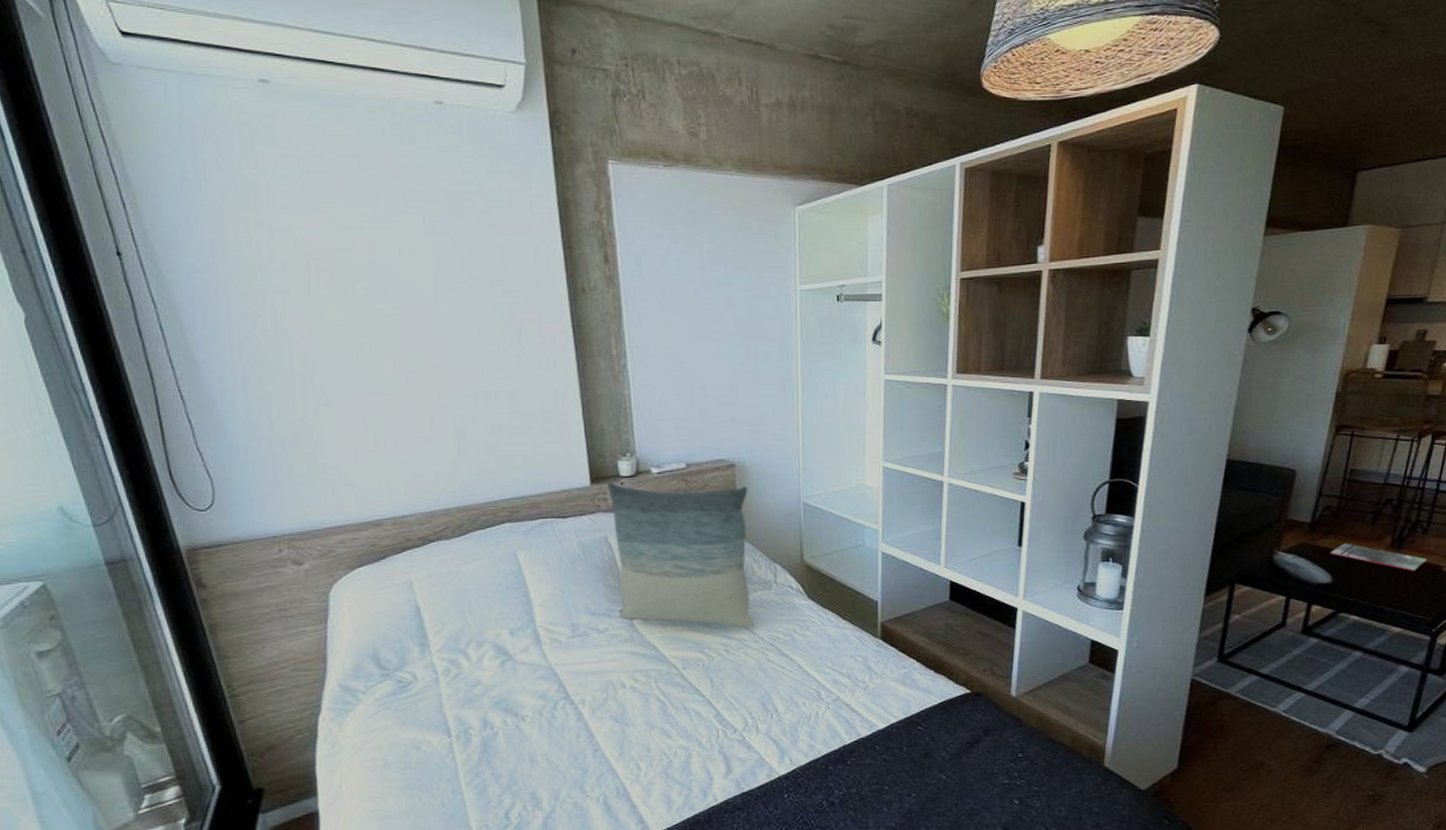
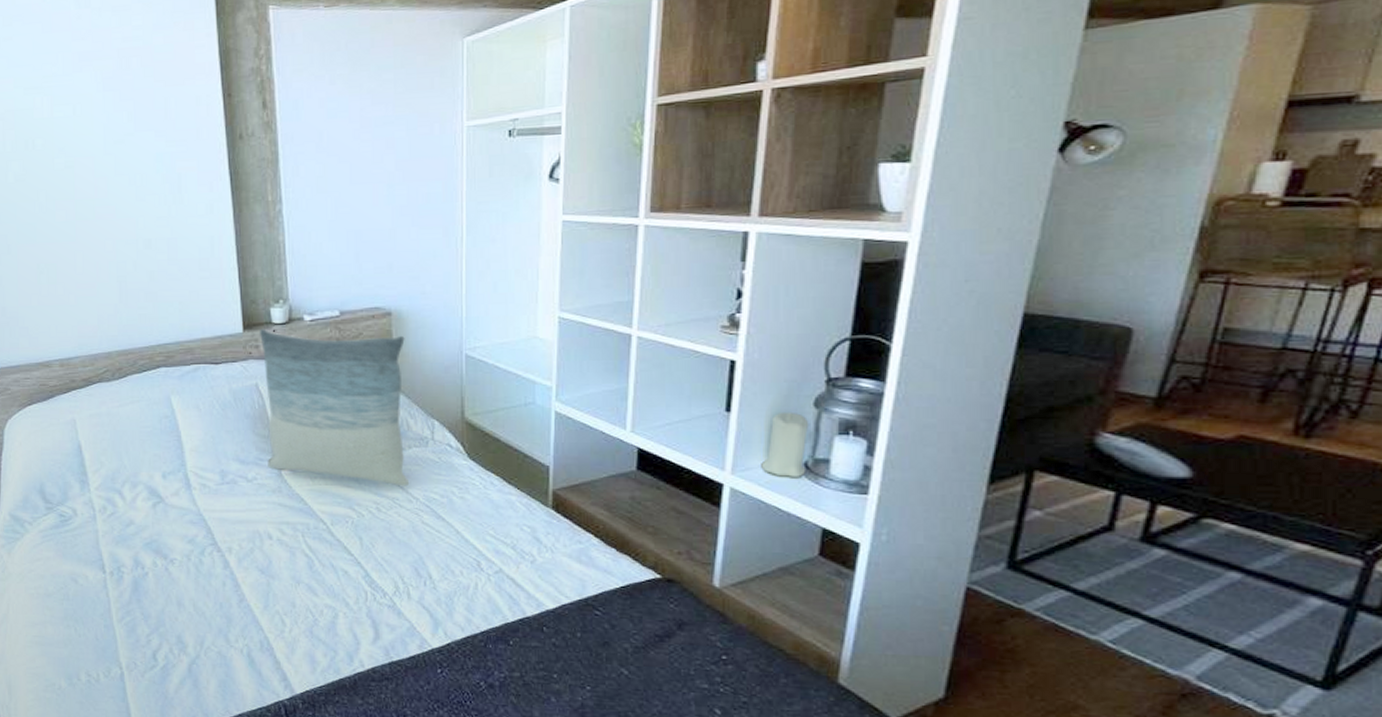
candle: none [1045,544,1080,600] -> present [761,411,808,478]
magazine: present [1330,543,1427,572] -> none [1189,425,1357,469]

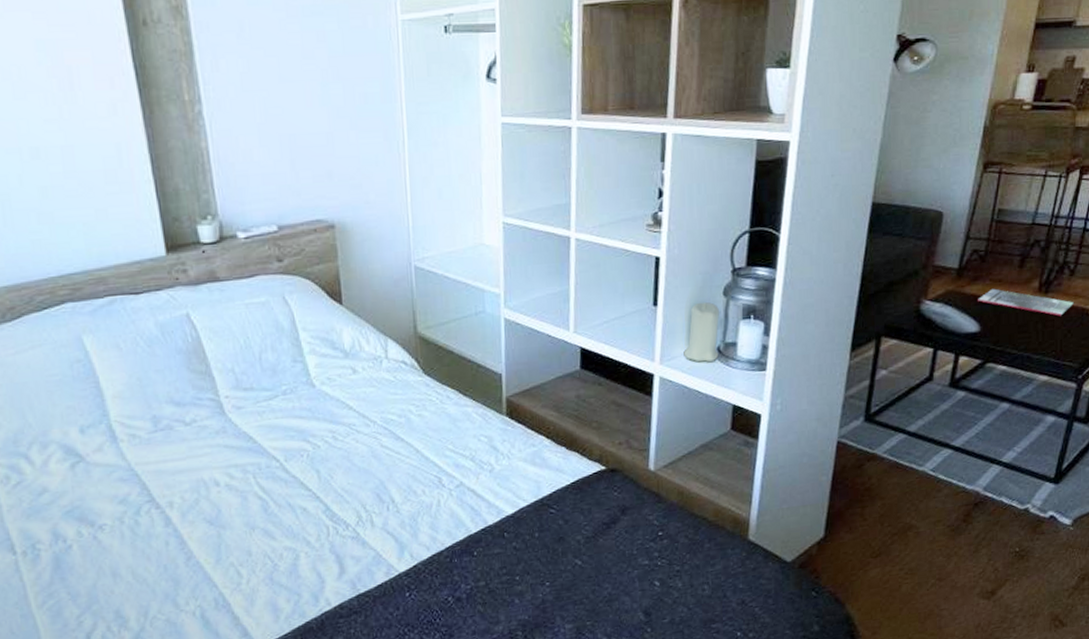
pillow: present [260,328,410,487] -> none [186,249,366,411]
magazine: none [1189,425,1357,469] -> present [978,288,1074,316]

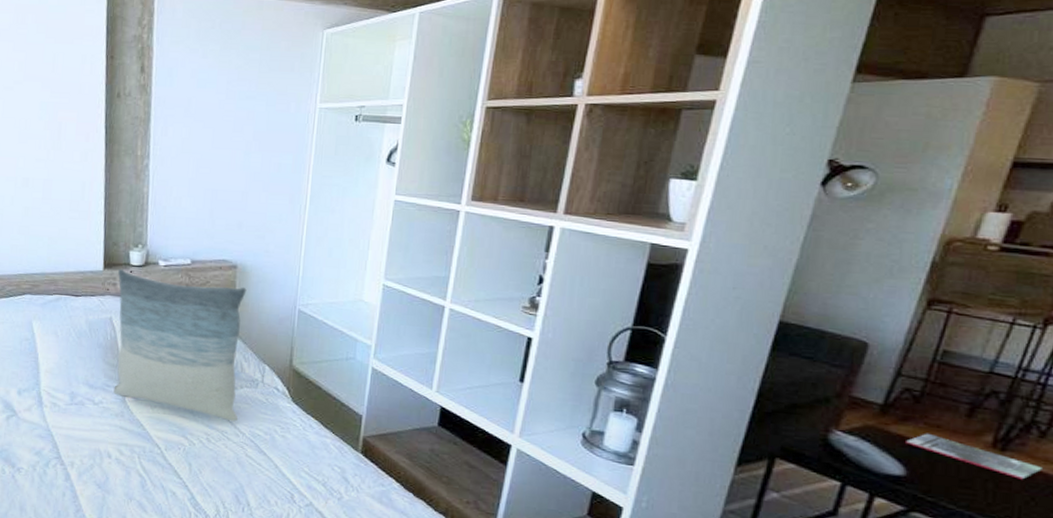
pillow: none [186,249,366,411] -> present [113,268,247,422]
candle: present [683,301,719,363] -> none [545,386,589,446]

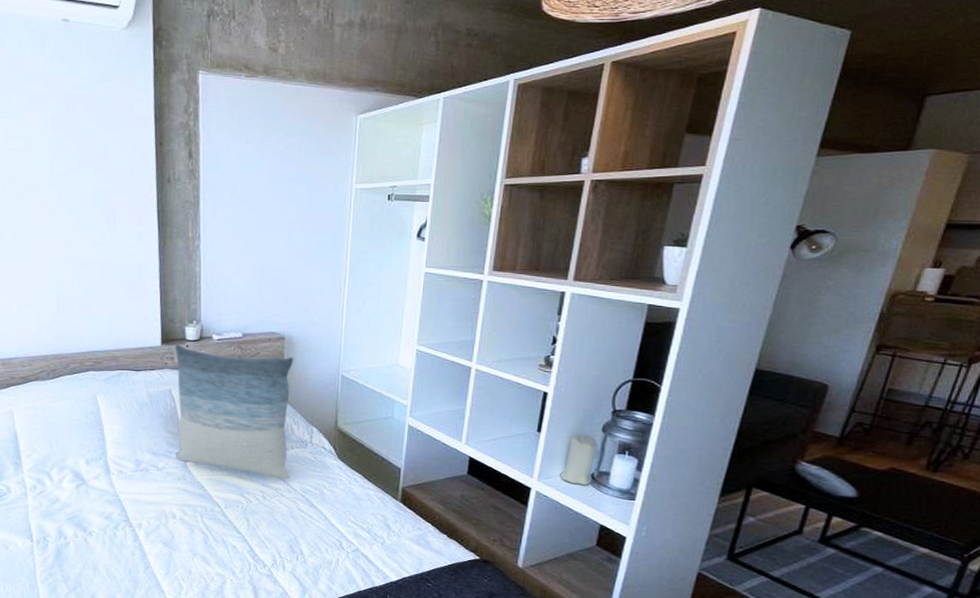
candle: none [545,386,589,446] -> present [560,434,597,486]
magazine: present [906,433,1043,480] -> none [858,460,965,495]

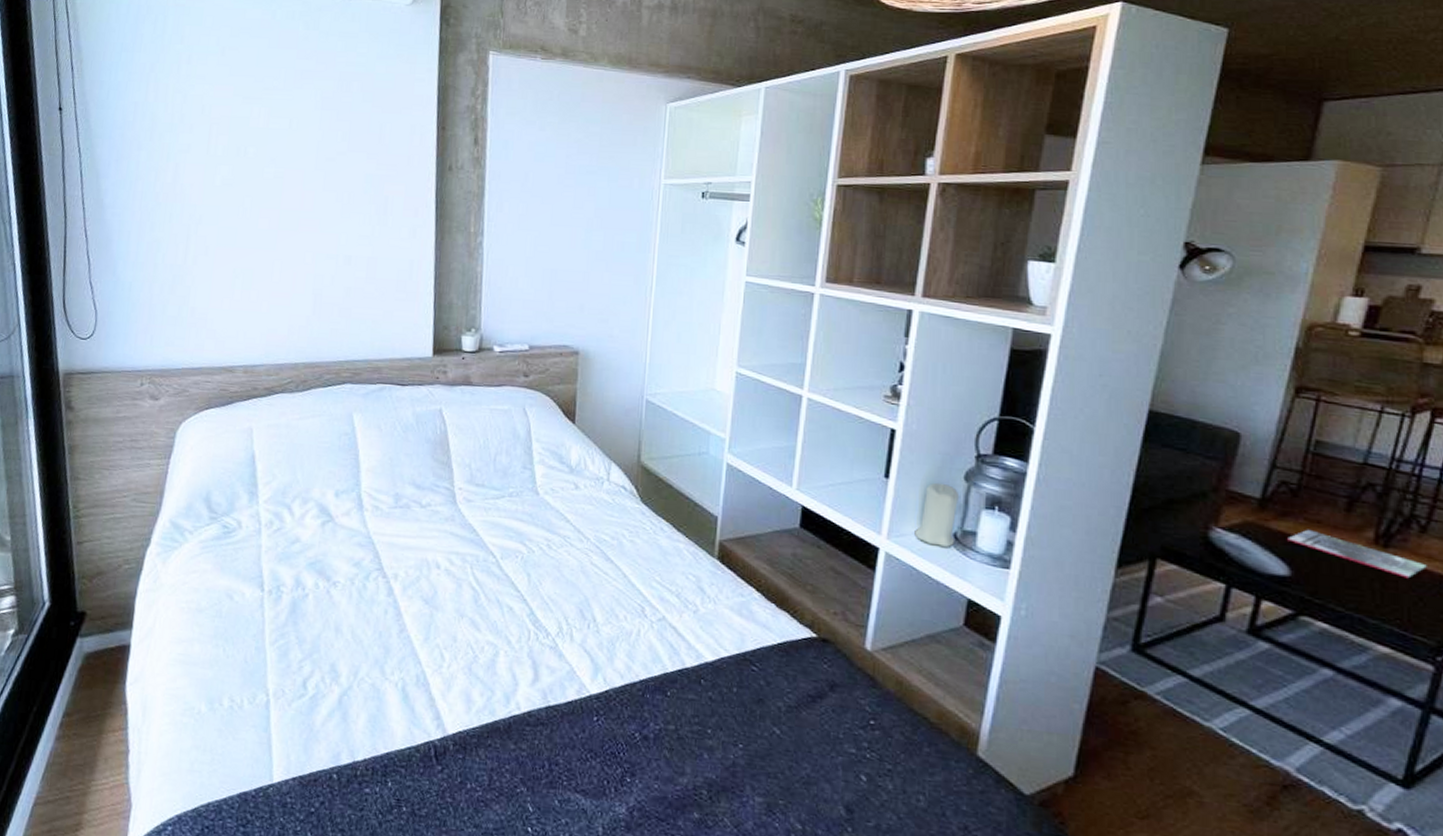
pillow: present [175,343,294,480] -> none [443,354,590,526]
magazine: none [858,460,965,495] -> present [1288,529,1427,579]

